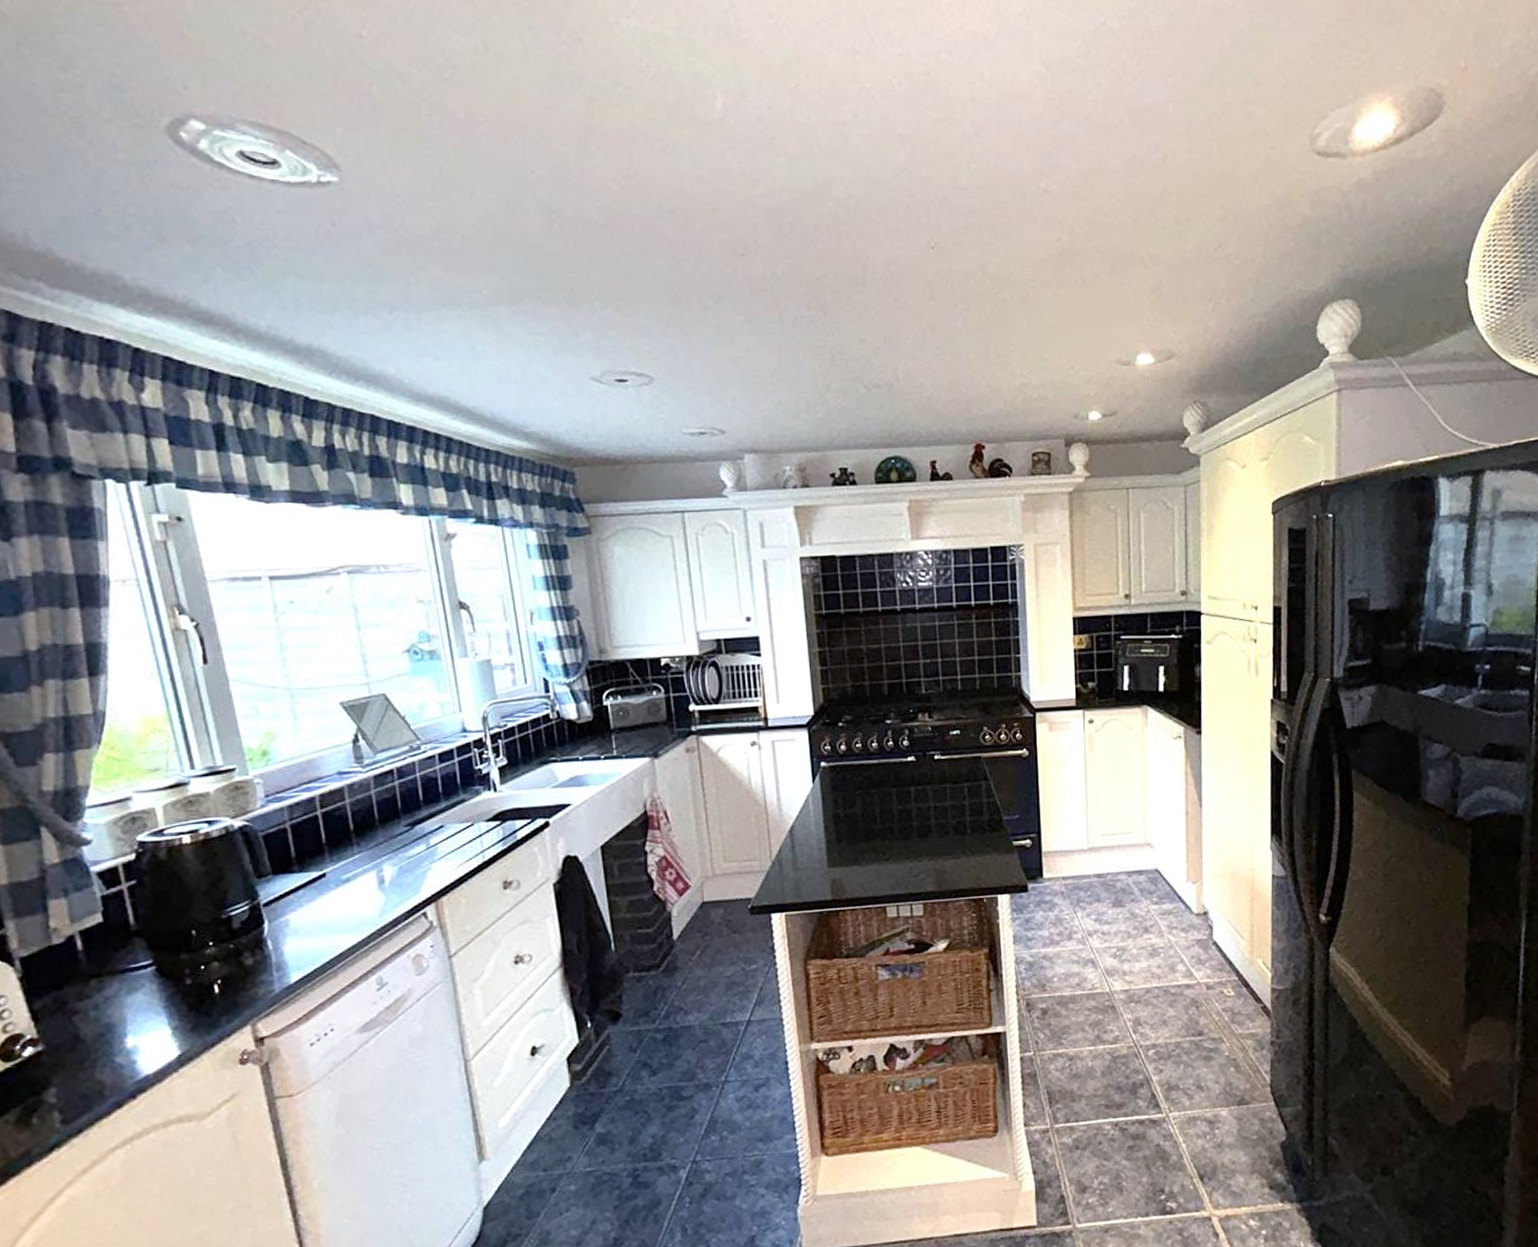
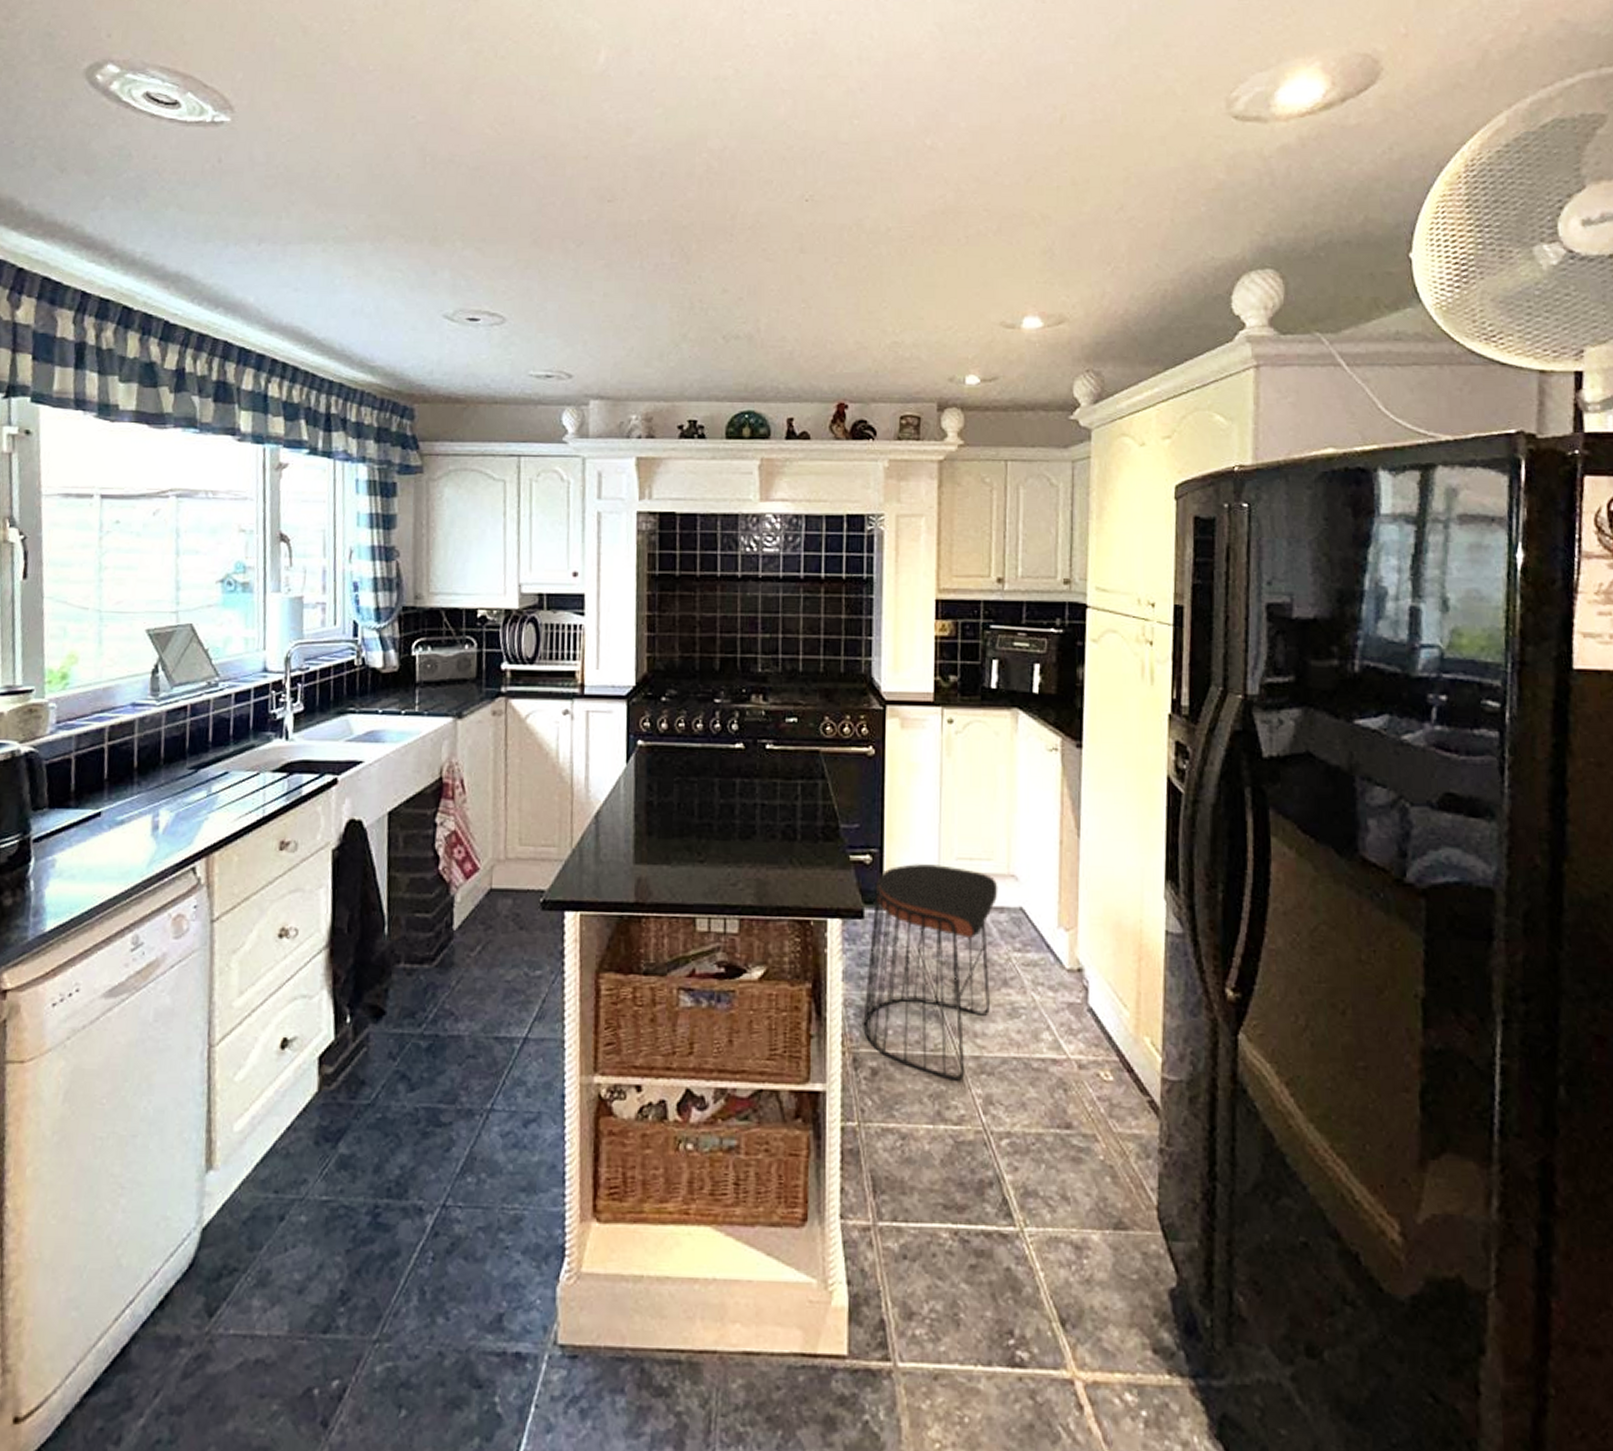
stool: none [1032,841,1138,1011] -> present [863,864,998,1081]

